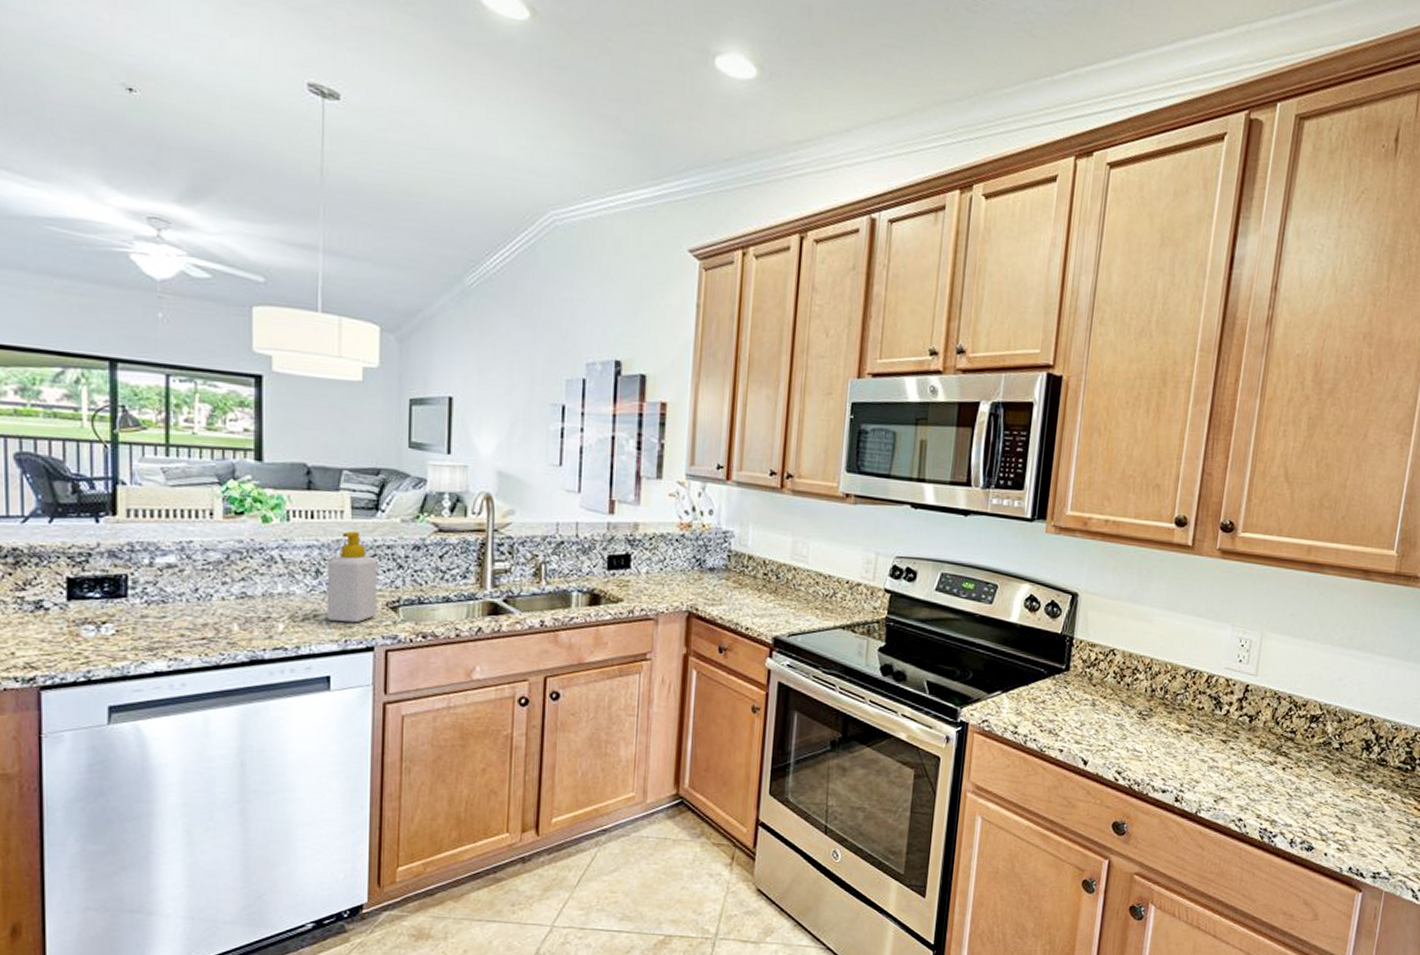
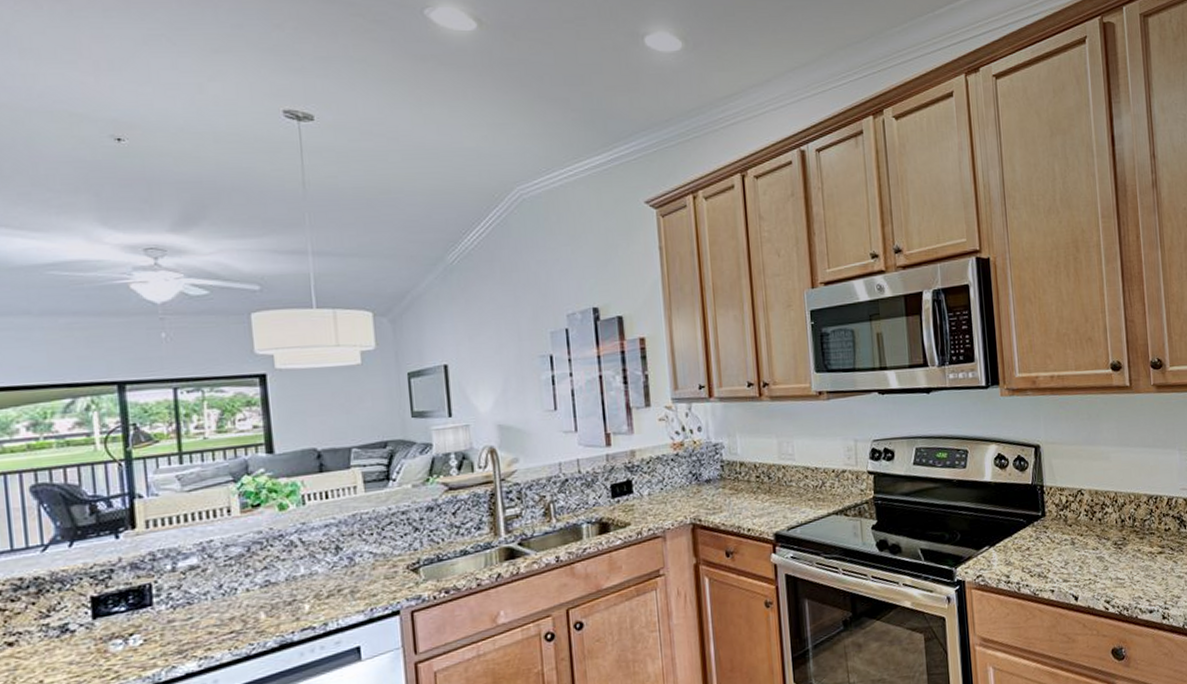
soap bottle: present [326,531,377,623] -> none [346,503,399,593]

